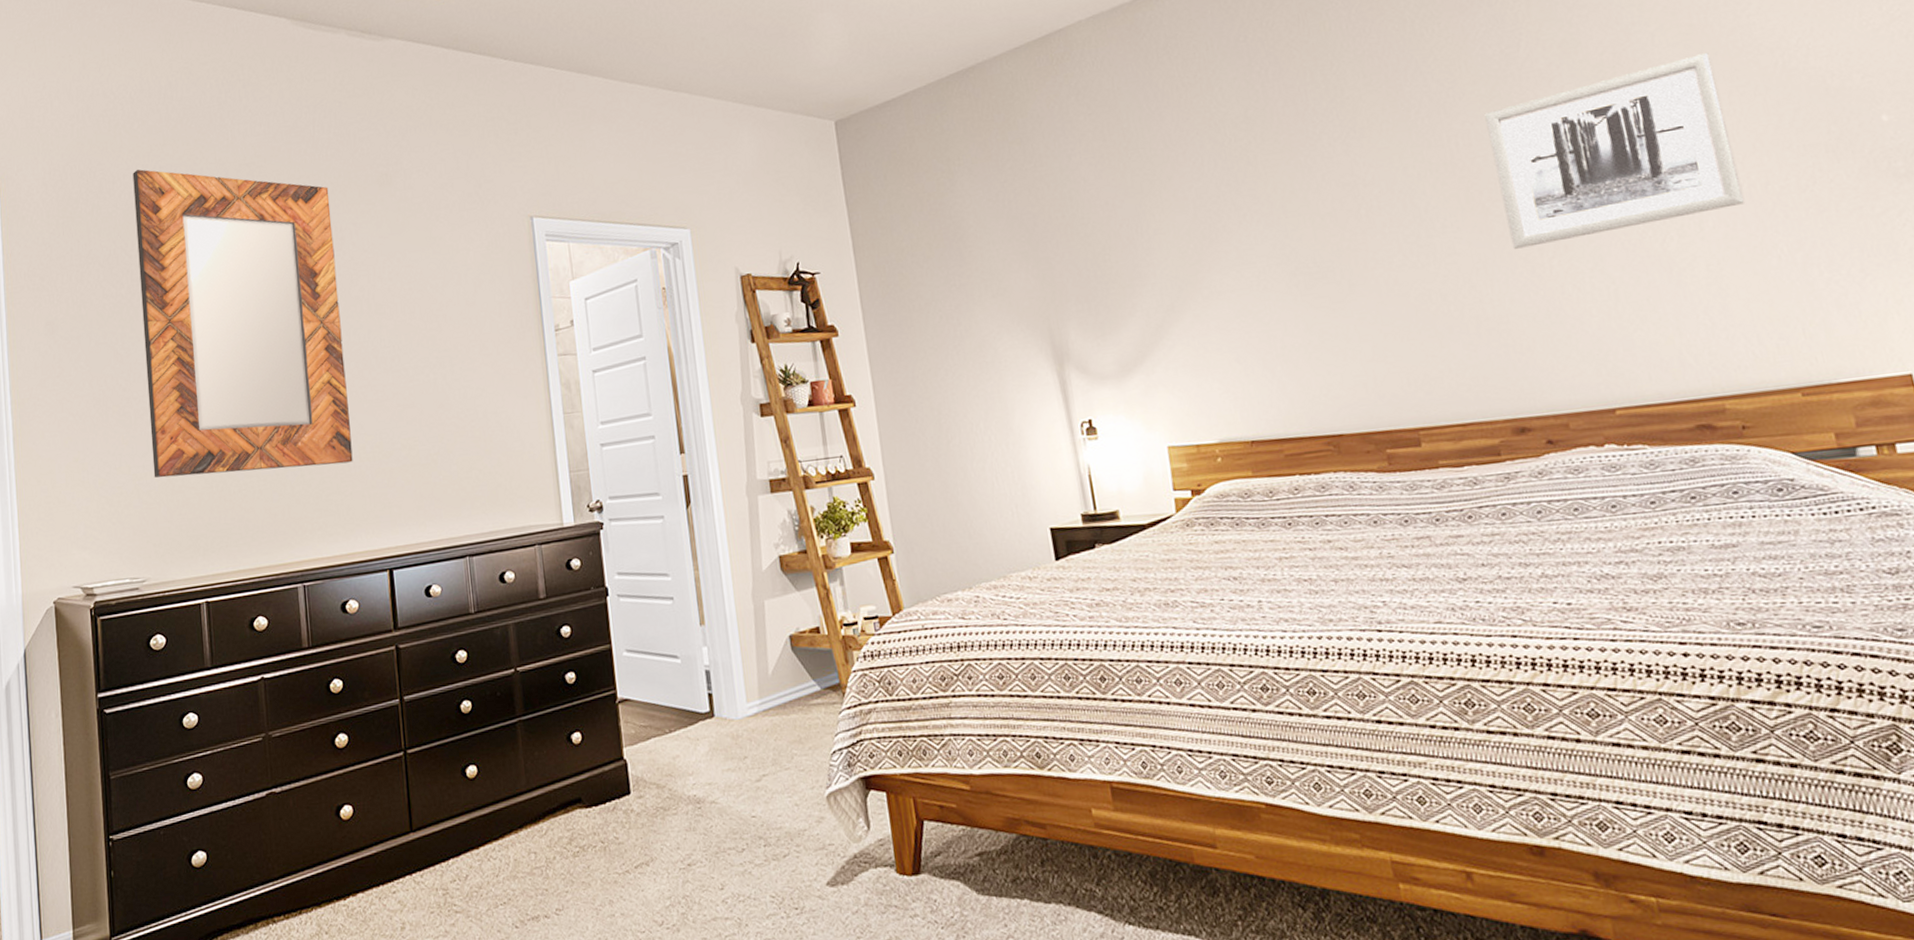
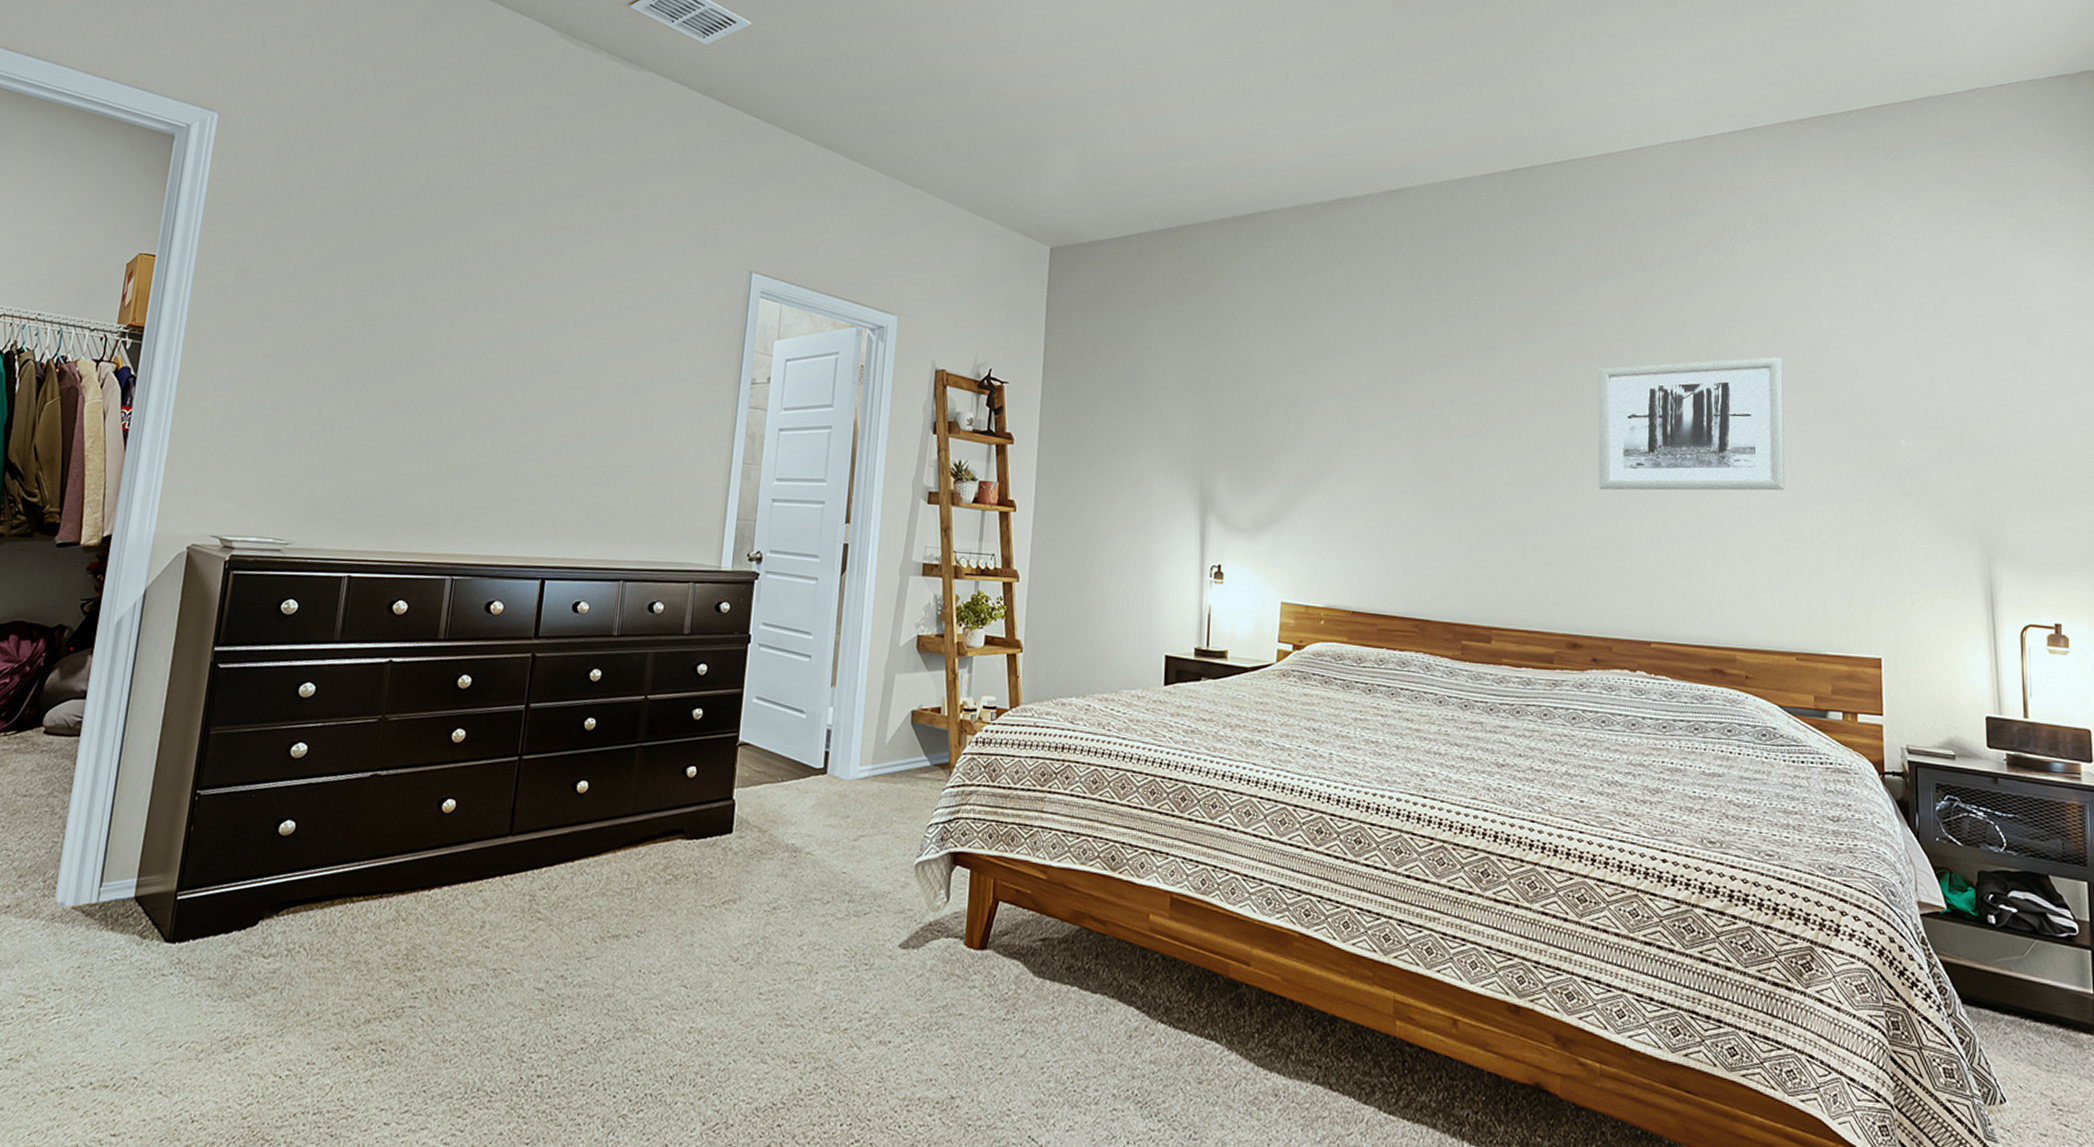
home mirror: present [132,169,353,478] -> none [320,138,558,469]

